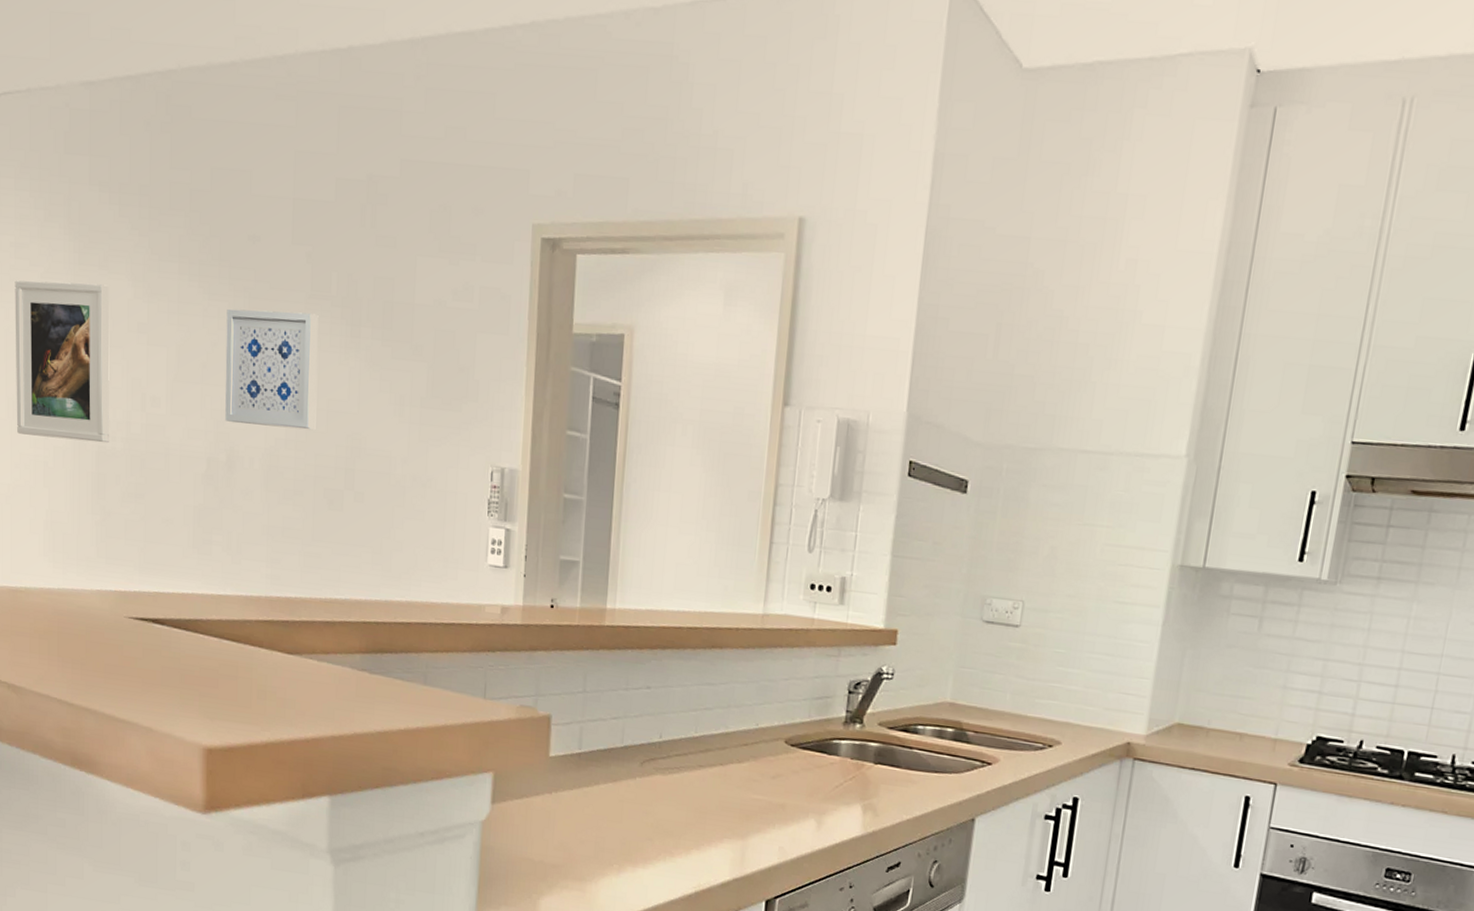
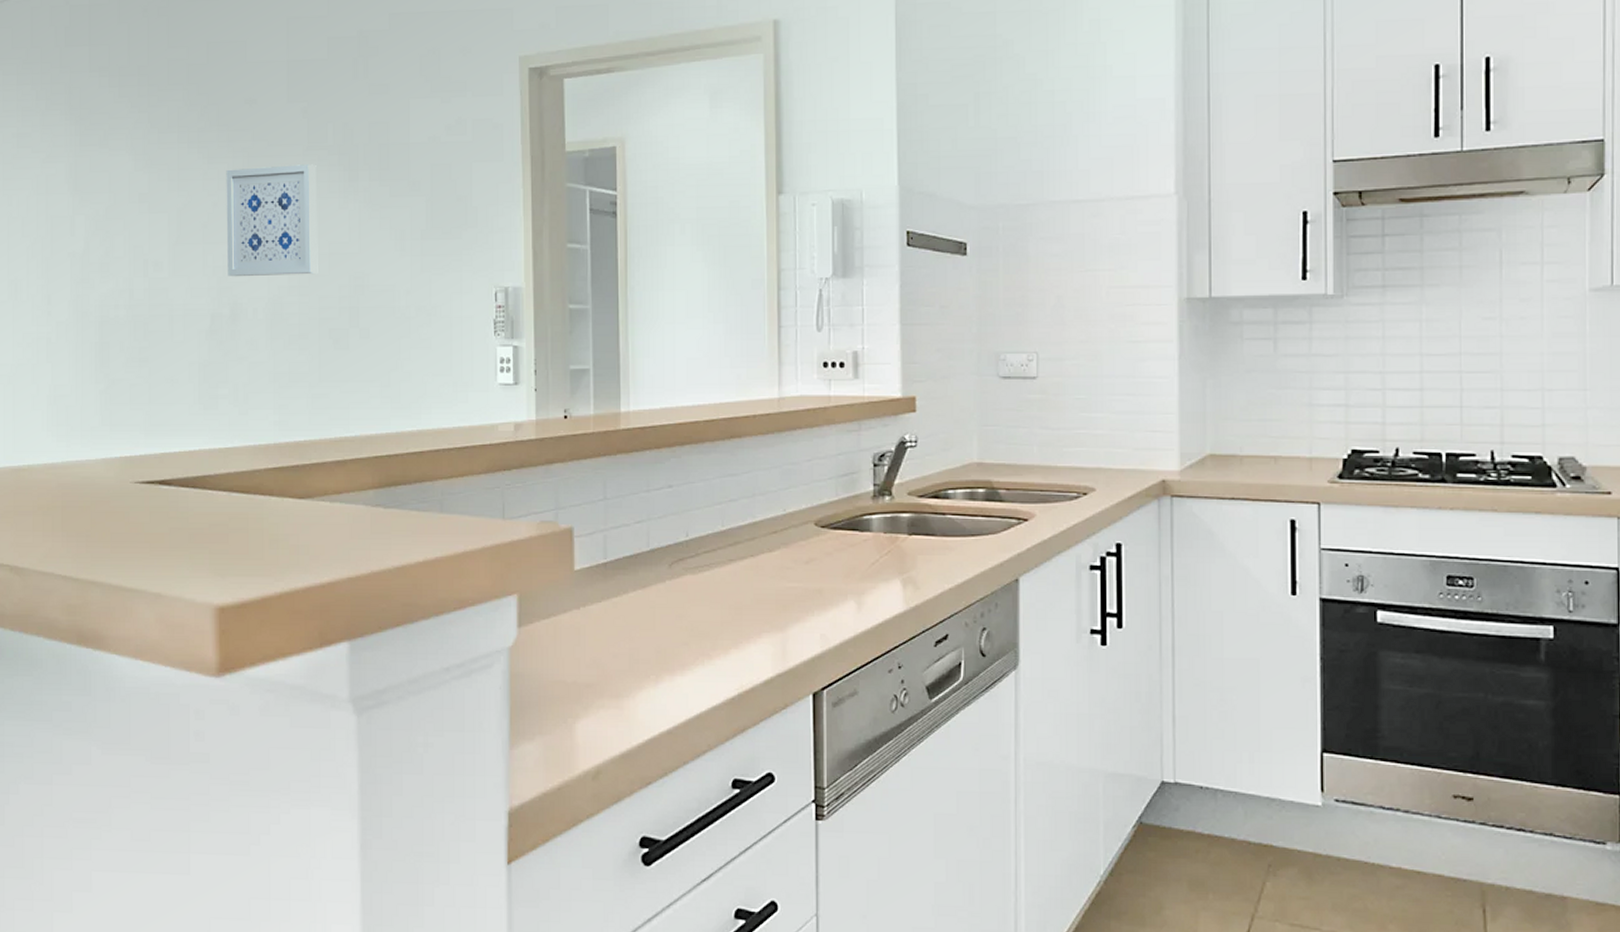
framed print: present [15,280,110,444] -> none [17,162,113,314]

